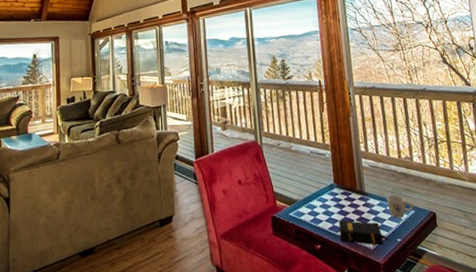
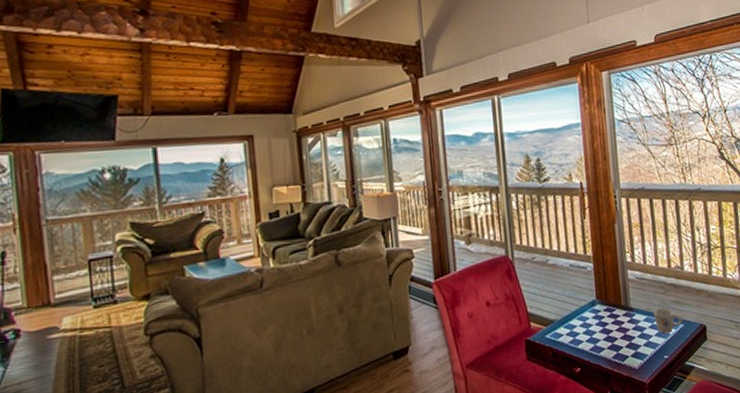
book: present [339,220,390,246] -> none [601,339,657,365]

